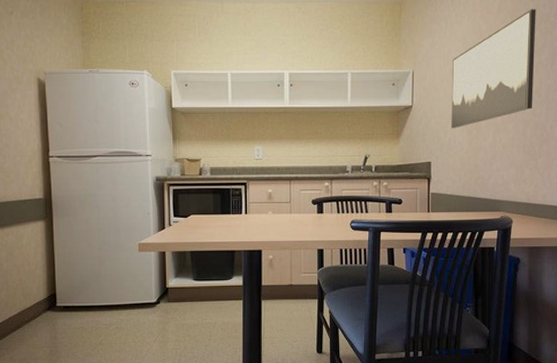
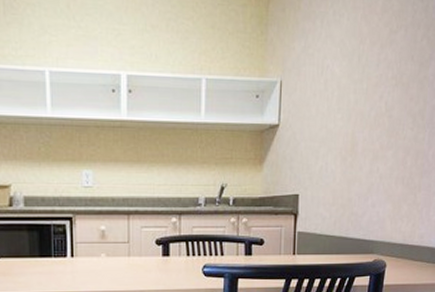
wall art: present [451,9,536,128] -> none [323,11,425,154]

